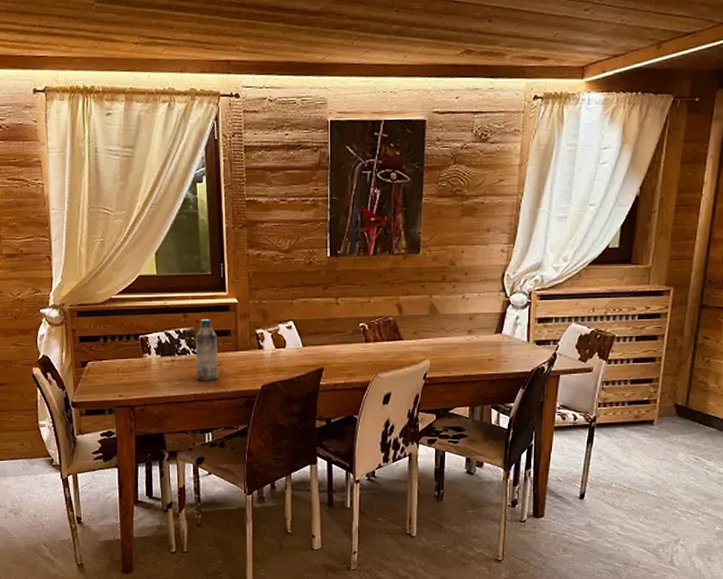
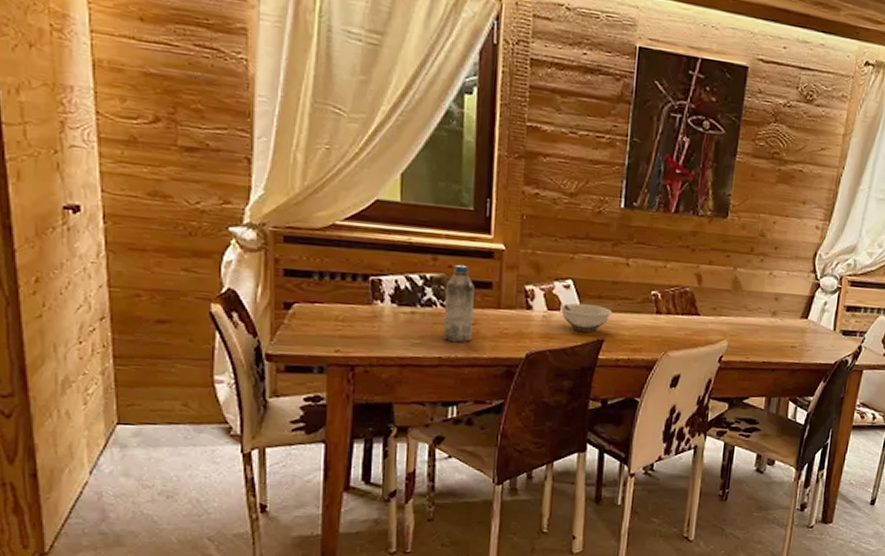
bowl: none [285,340,328,364] -> present [560,303,612,333]

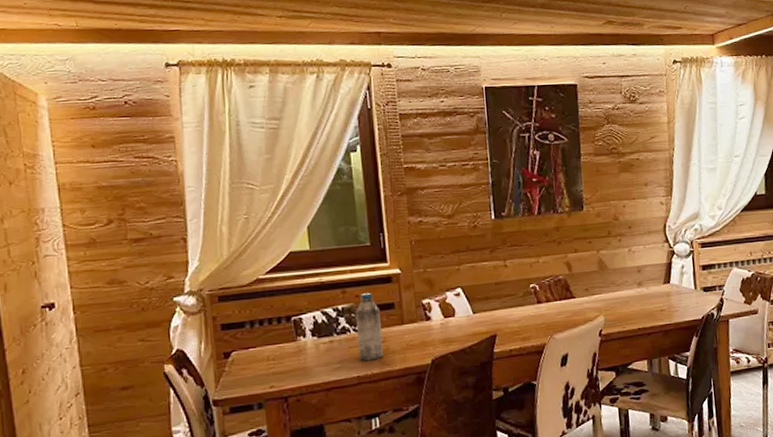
bowl: present [560,303,612,333] -> none [454,306,500,332]

